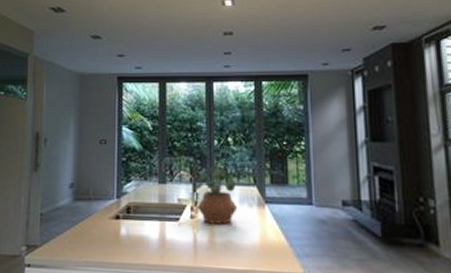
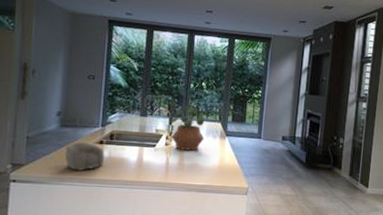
decorative bowl: none [79,217,121,254] -> present [65,142,104,172]

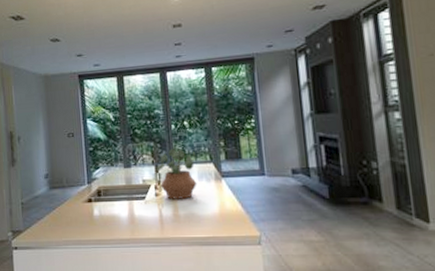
decorative bowl: present [65,142,104,172] -> none [57,201,95,234]

